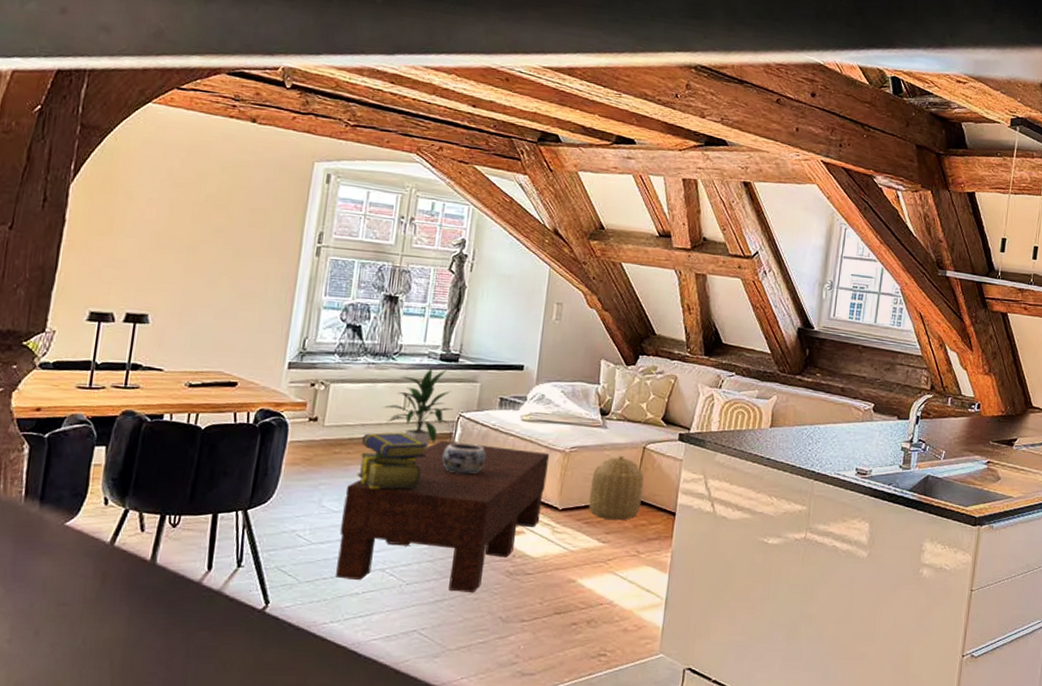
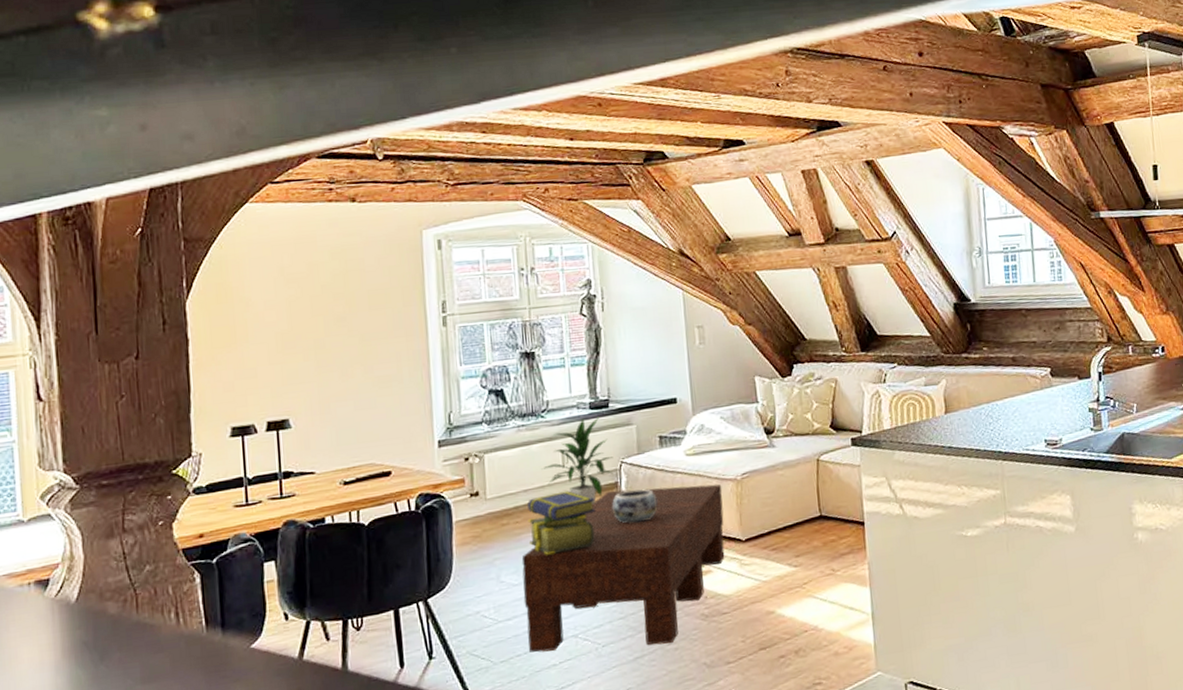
basket: present [588,455,644,520] -> none [770,472,826,542]

